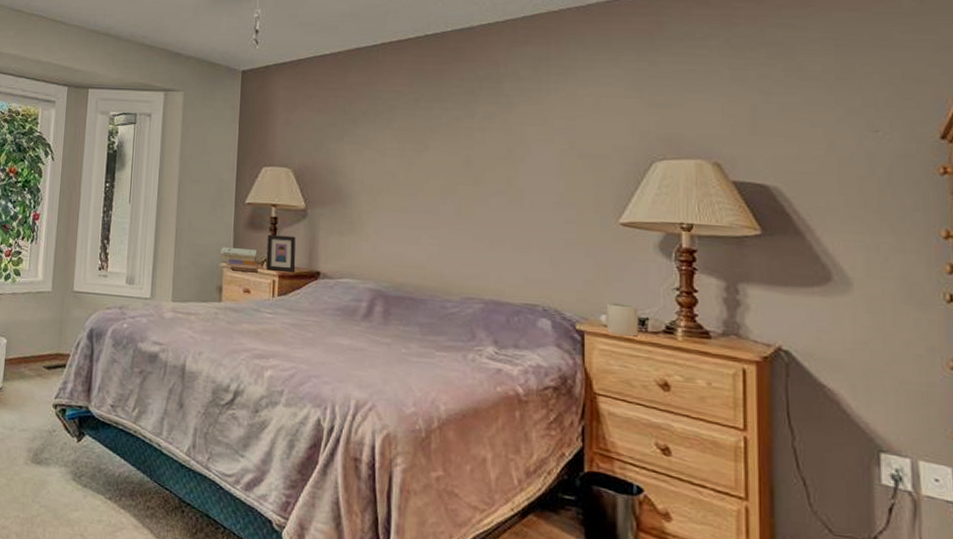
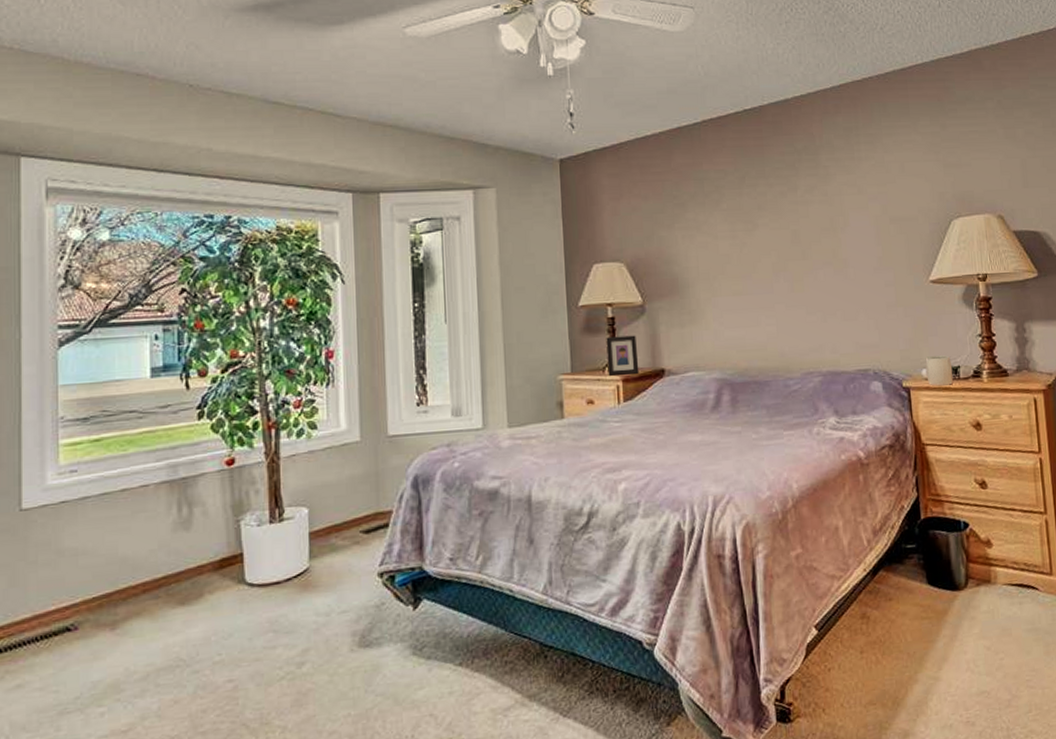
books: present [221,246,258,273] -> none [557,356,600,383]

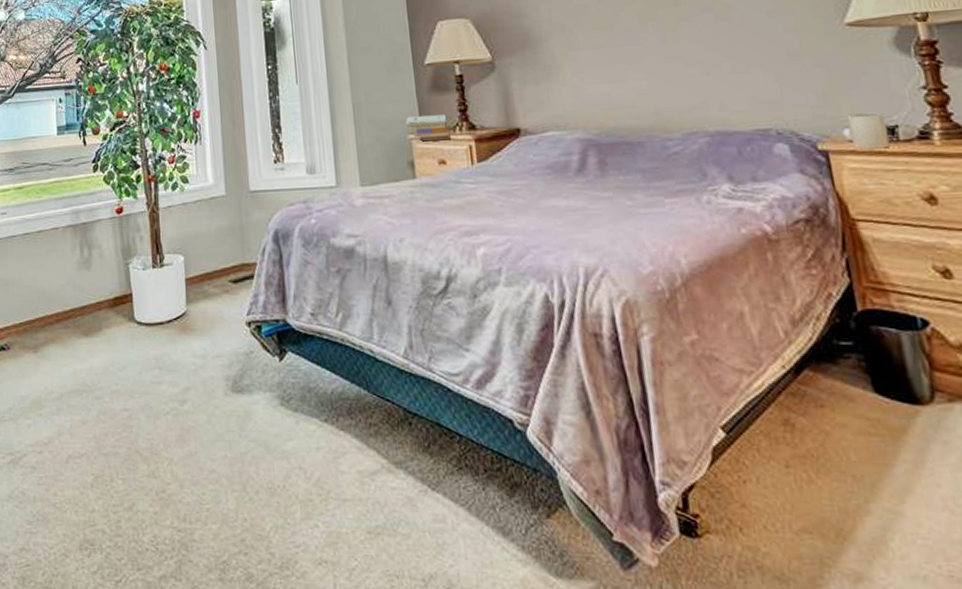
books: none [557,356,600,383] -> present [406,114,451,142]
picture frame: present [606,335,639,377] -> none [455,93,493,136]

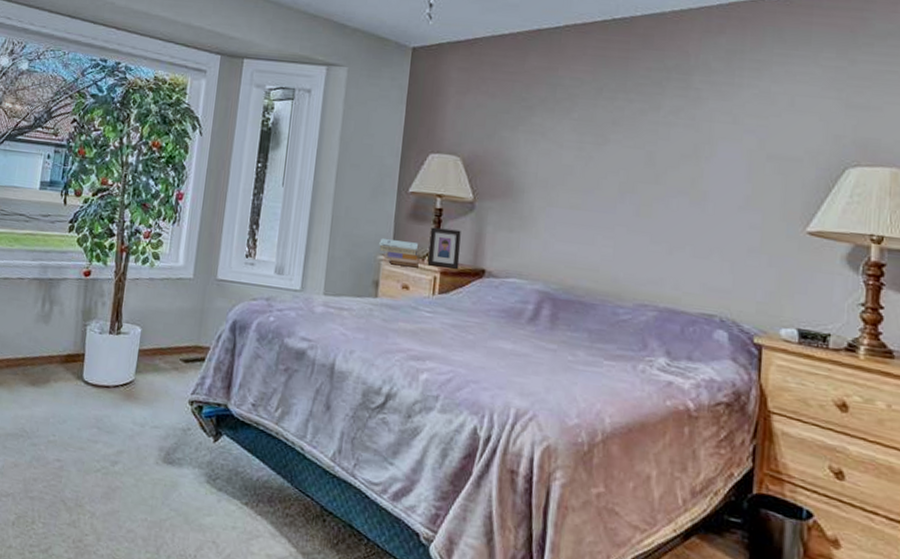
picture frame: none [455,93,493,136] -> present [427,227,461,269]
mug: present [847,112,890,150] -> none [785,315,821,353]

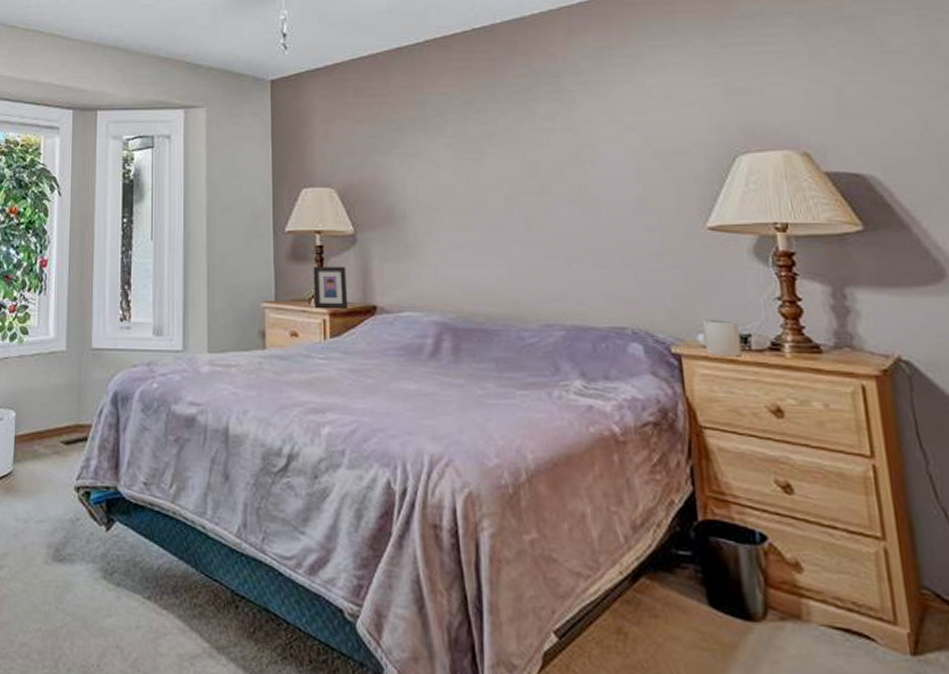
books: present [379,237,419,268] -> none [261,283,305,312]
mug: none [785,315,821,353] -> present [702,319,742,357]

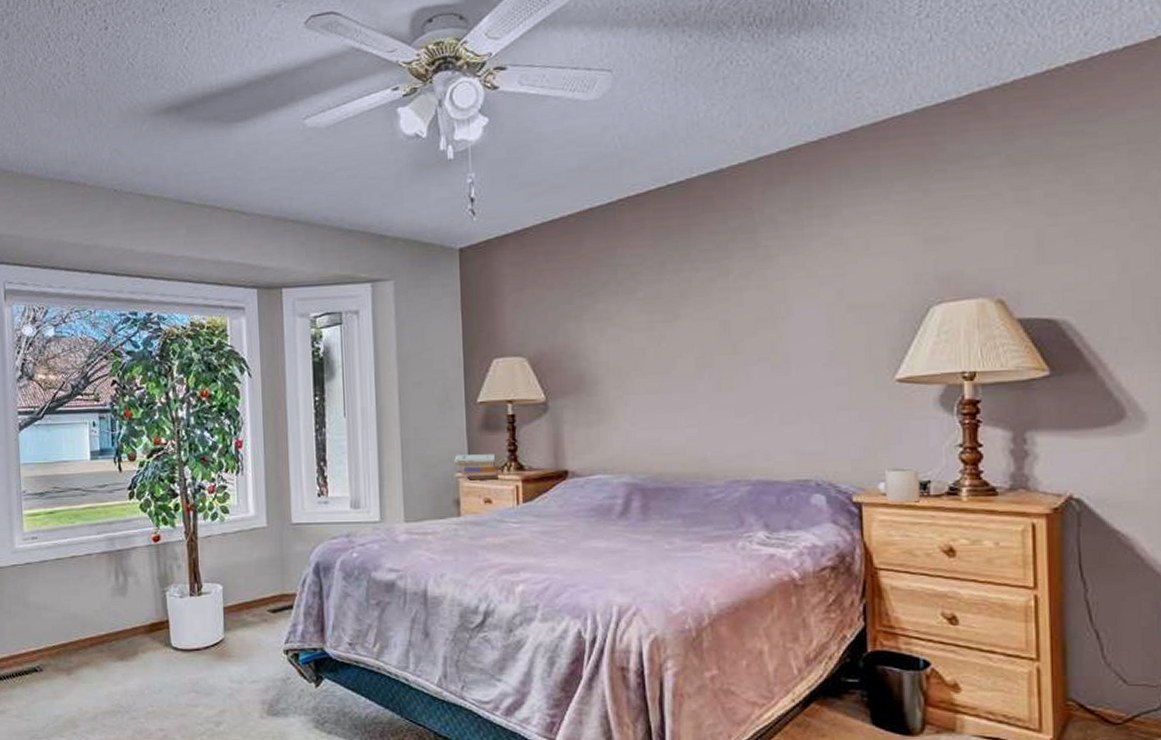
books: none [261,283,305,312] -> present [454,454,498,480]
picture frame: present [313,266,348,310] -> none [505,434,540,476]

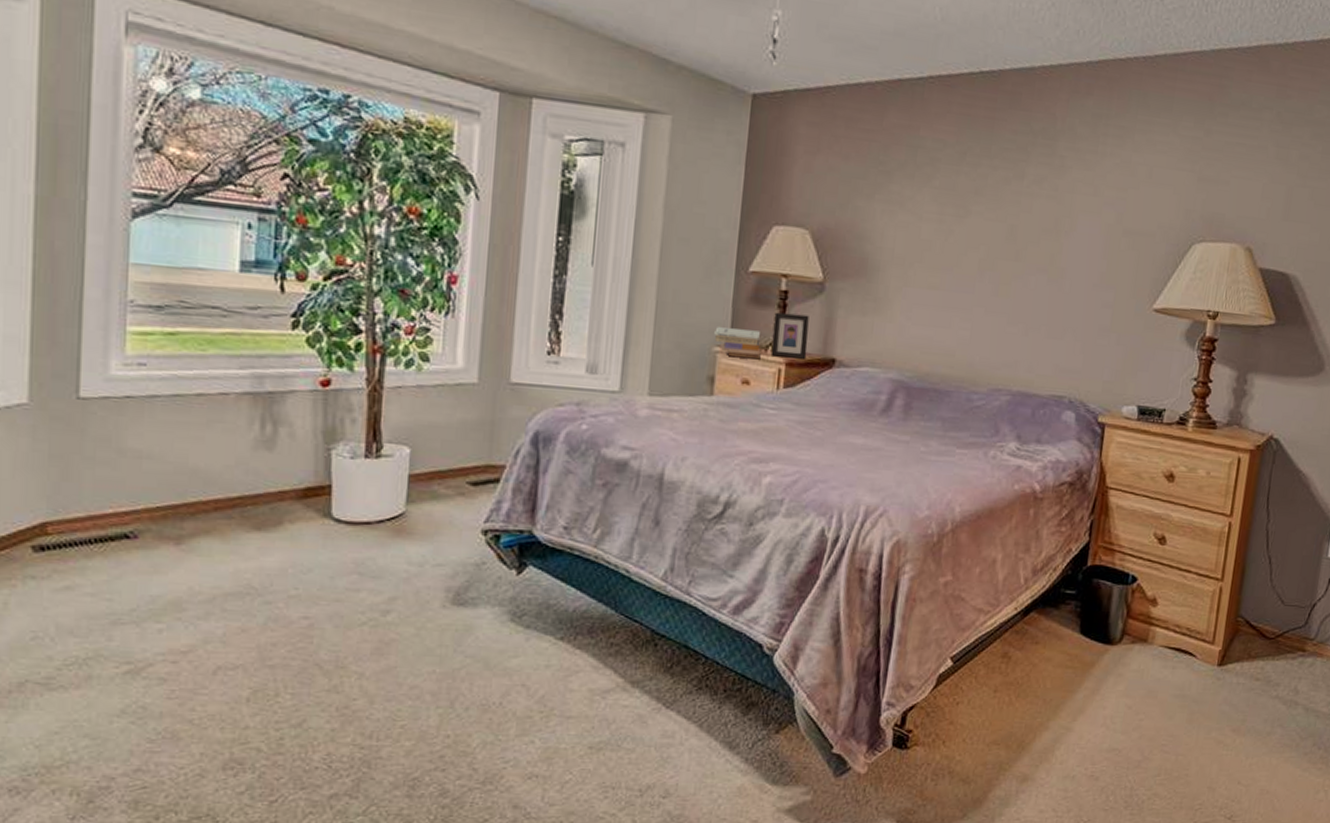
picture frame: none [505,434,540,476] -> present [770,312,809,359]
mug: present [884,467,921,503] -> none [1126,393,1158,429]

